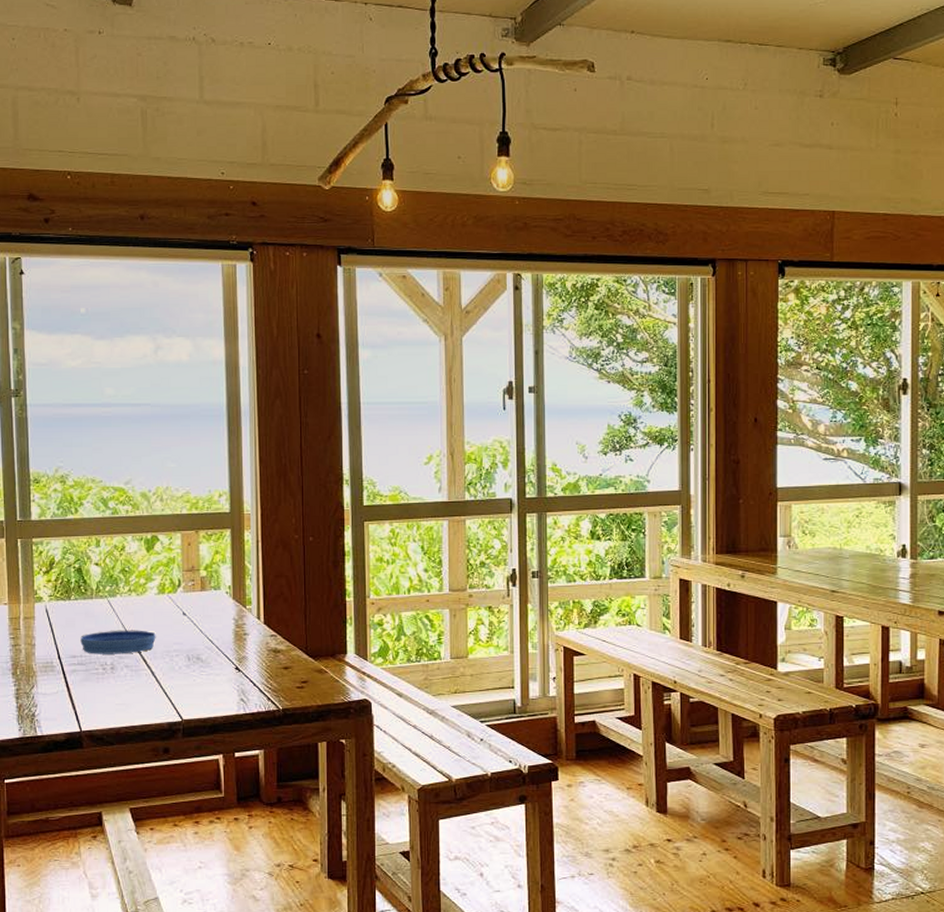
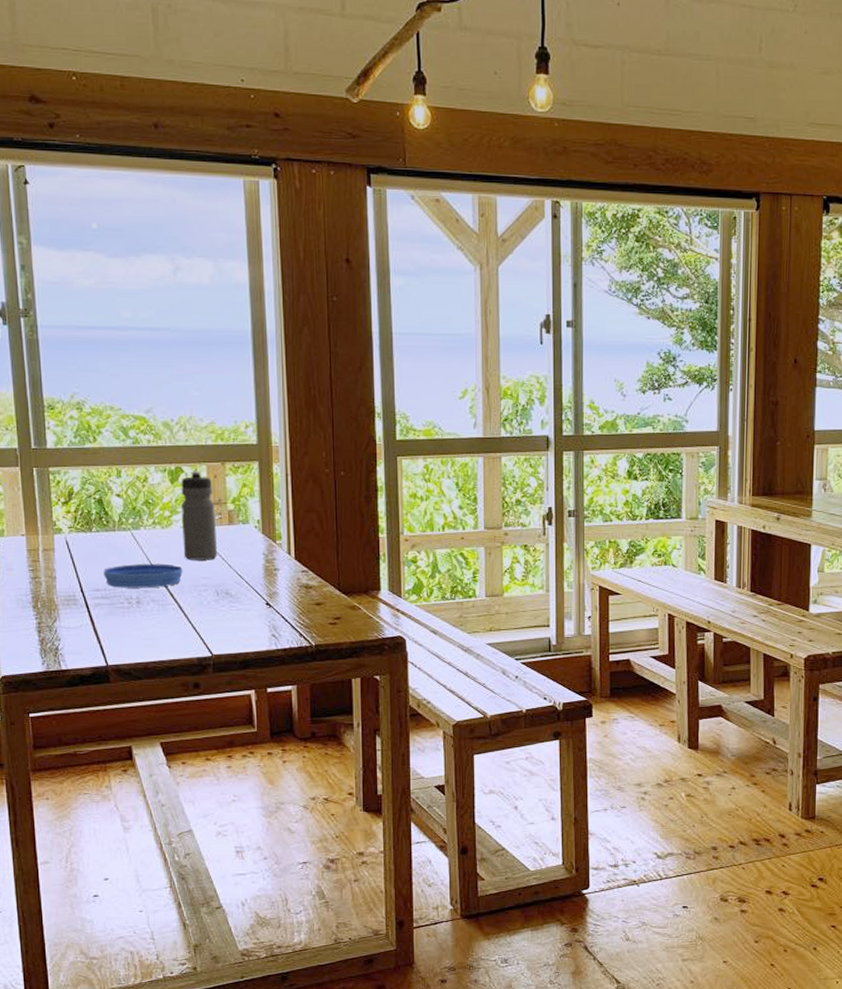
water bottle: none [155,540,190,626] -> present [180,471,218,560]

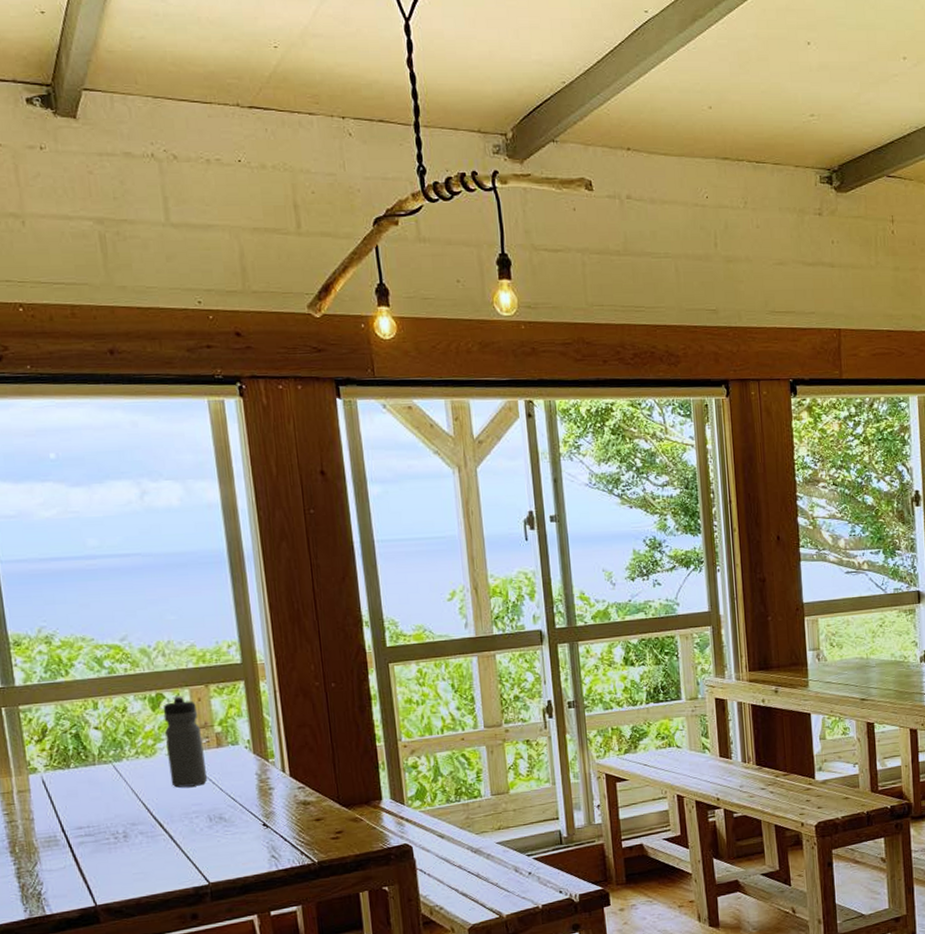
bowl: present [103,563,183,588] -> none [85,794,172,824]

